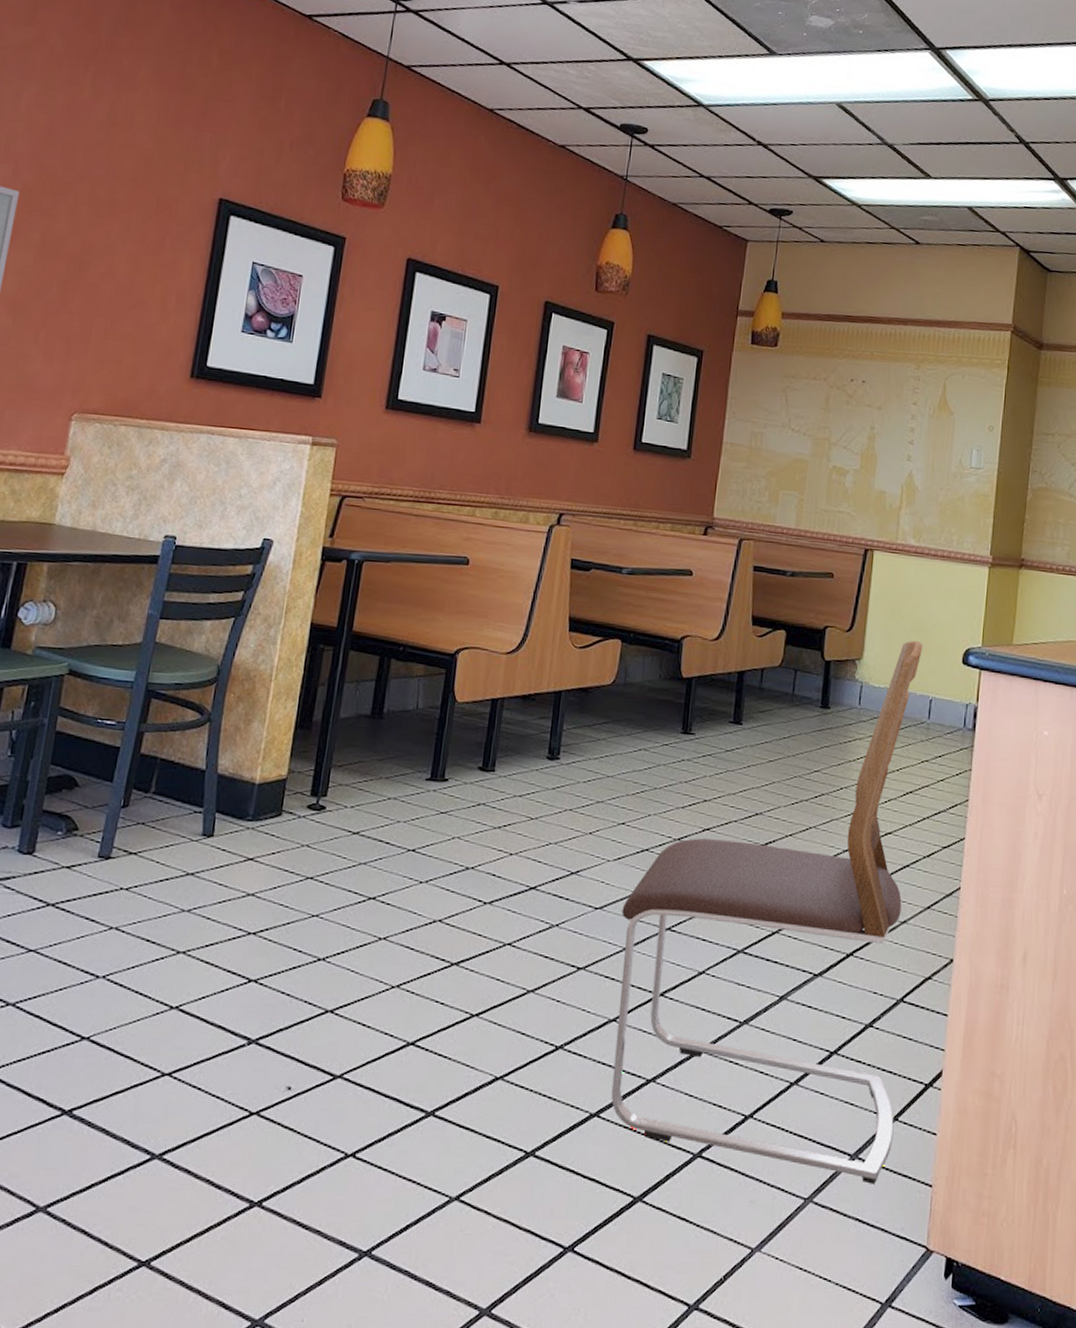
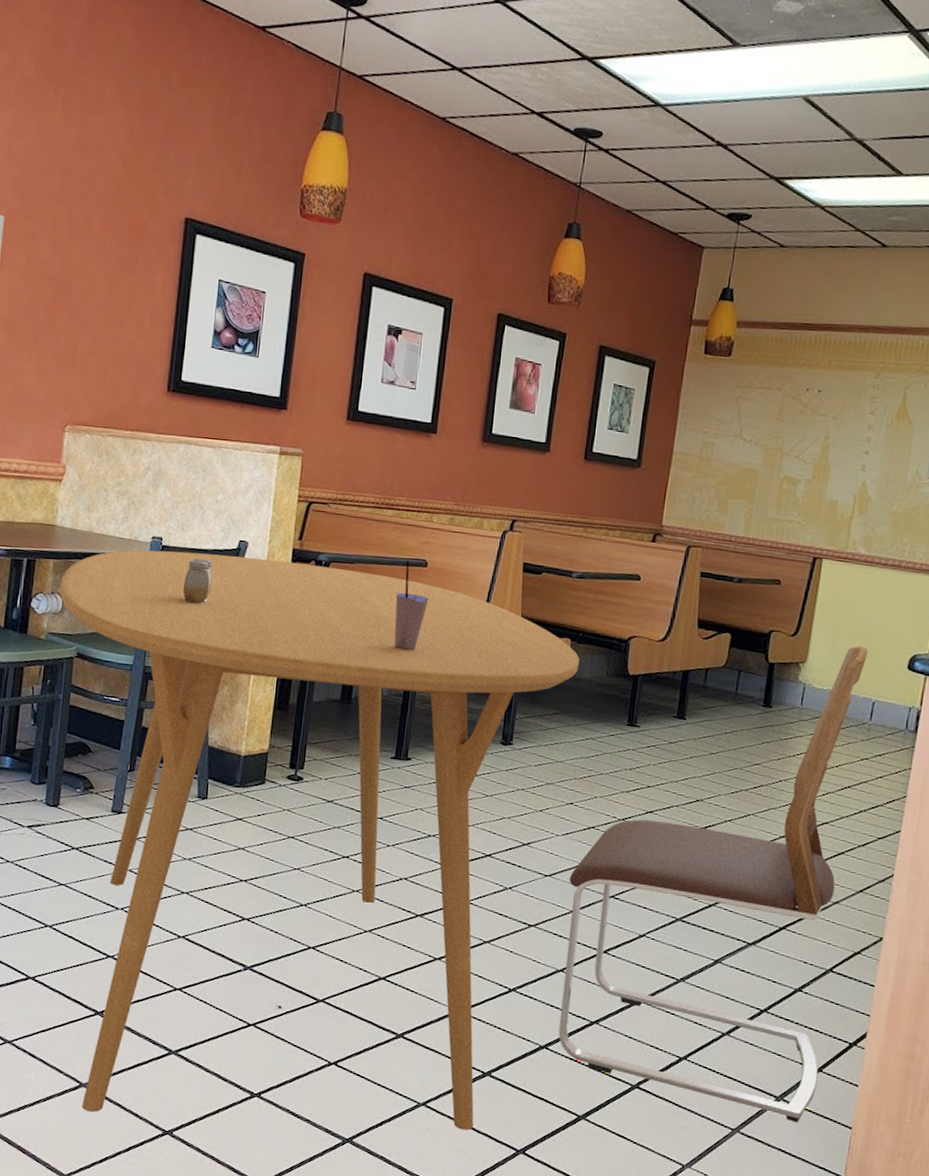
dining table: none [36,550,631,1245] -> present [59,550,580,1131]
salt and pepper shaker: none [197,559,232,611] -> present [183,558,213,605]
straw: none [431,558,471,658] -> present [393,560,429,651]

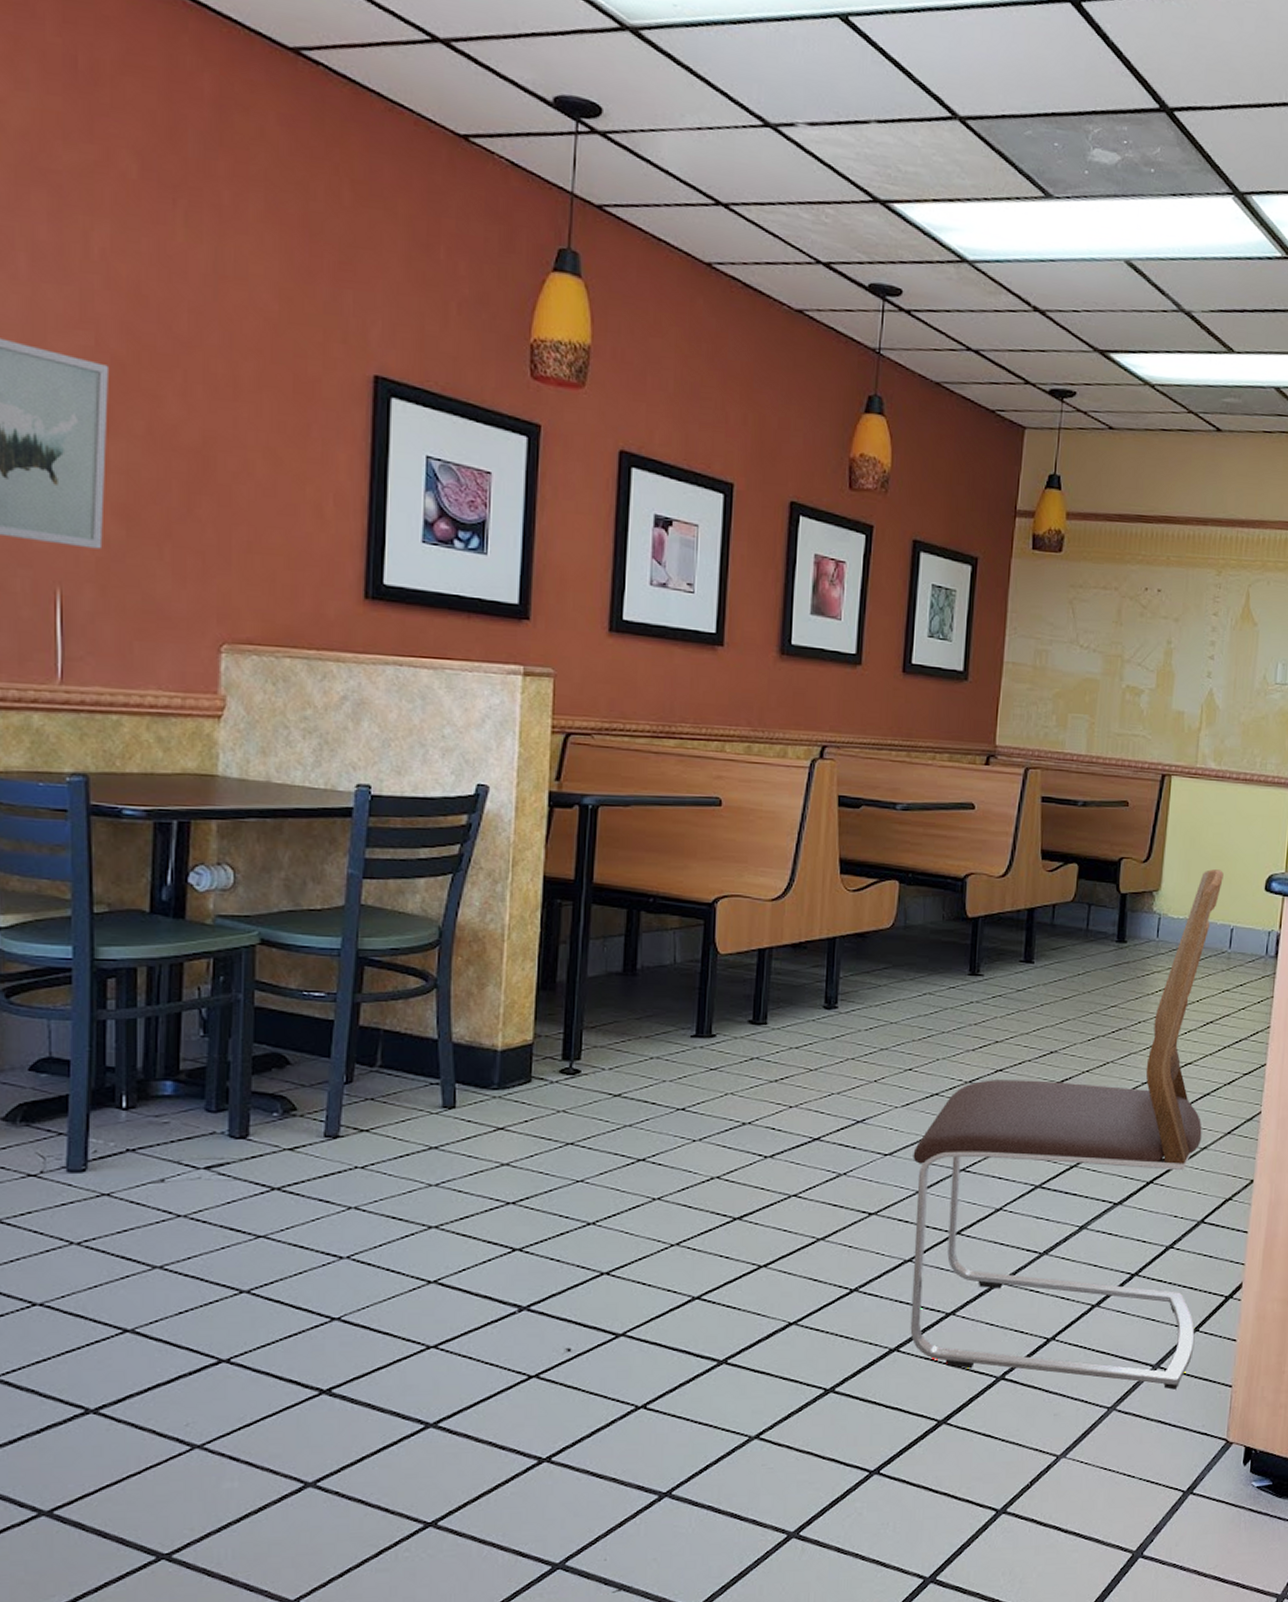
dining table: present [59,550,580,1131] -> none [228,801,910,1517]
salt and pepper shaker: present [183,558,213,605] -> none [403,809,444,867]
straw: present [393,560,429,651] -> none [684,799,726,907]

